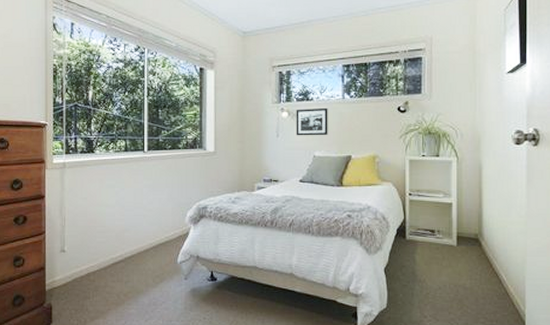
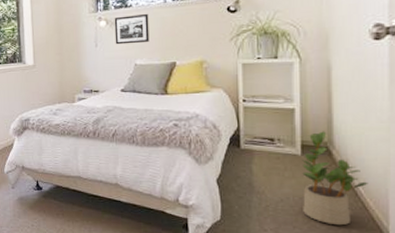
potted plant: none [457,224,510,311] -> present [302,131,368,226]

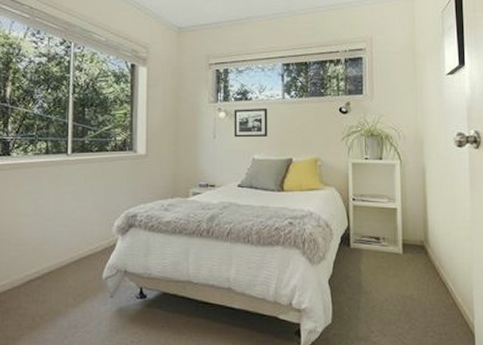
potted plant: present [302,131,368,226] -> none [403,230,457,323]

